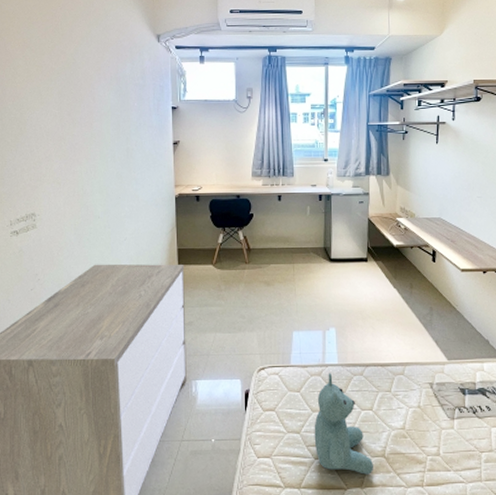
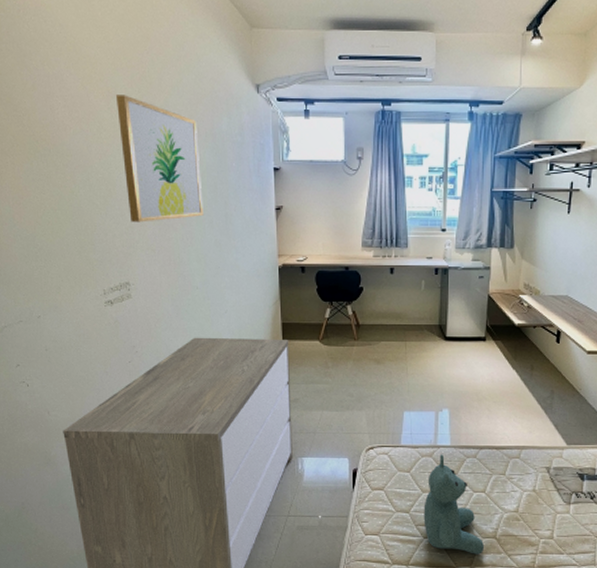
wall art: none [31,45,107,158] -> present [116,95,204,223]

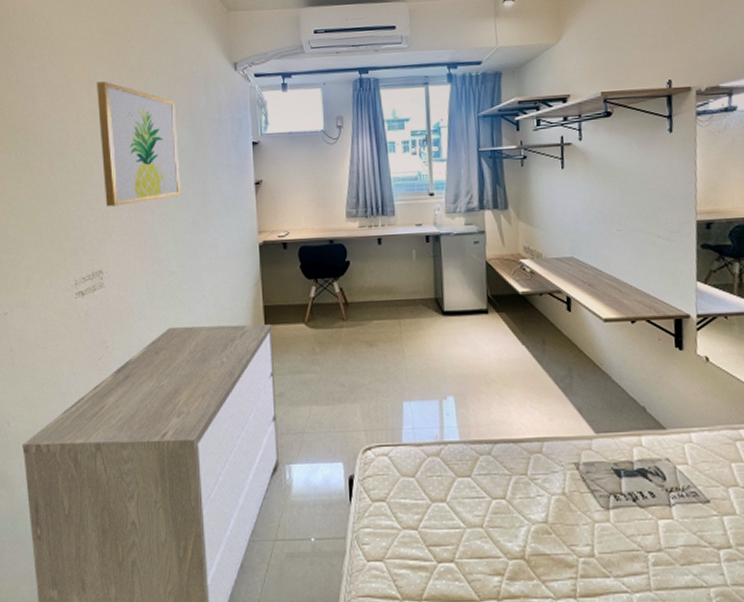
stuffed bear: present [423,454,485,555] -> none [434,452,513,582]

